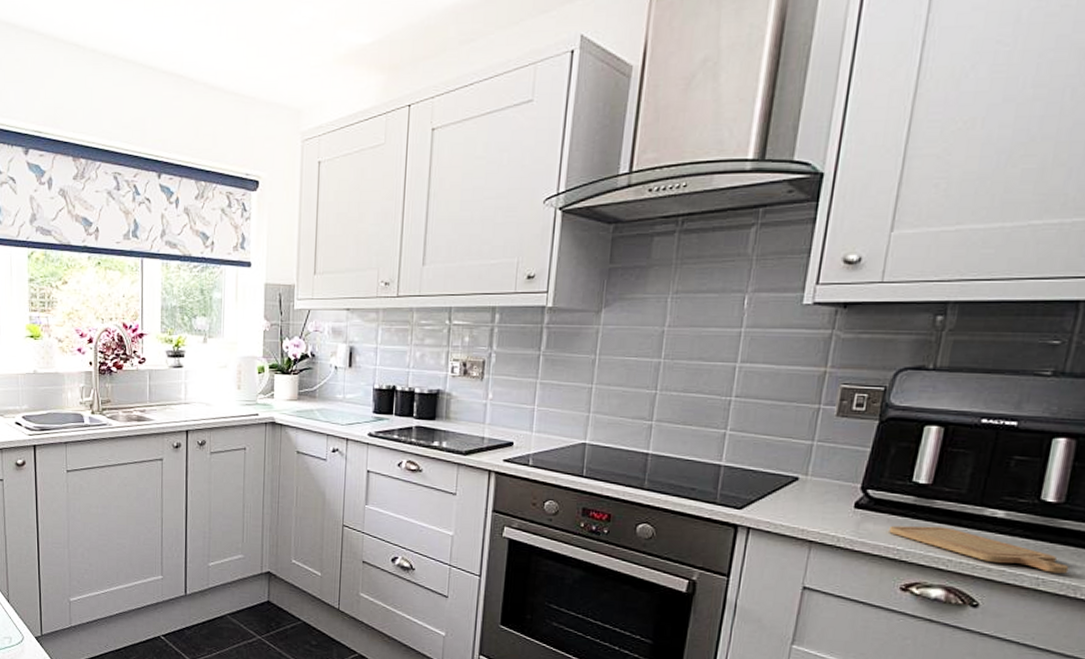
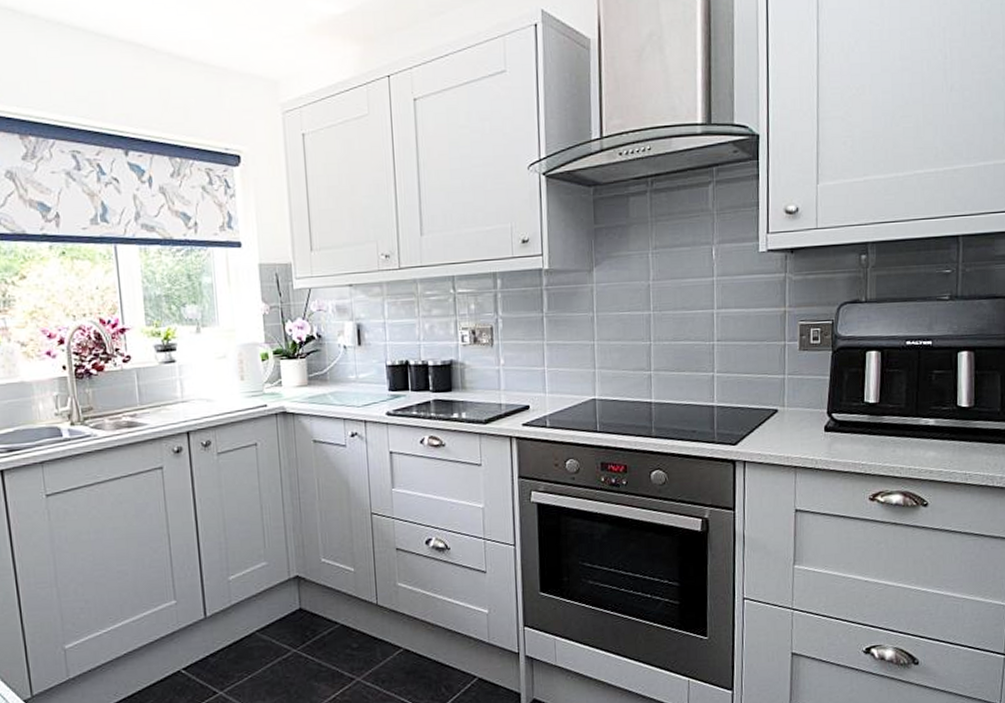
chopping board: present [889,525,1069,574] -> none [853,439,986,468]

